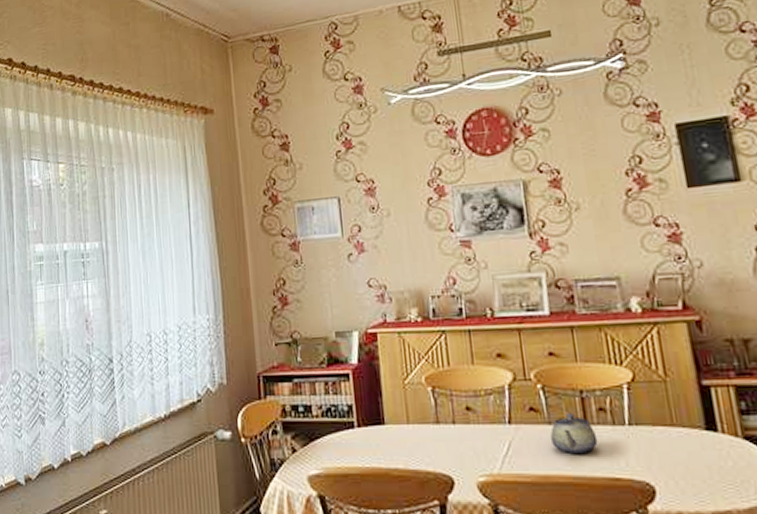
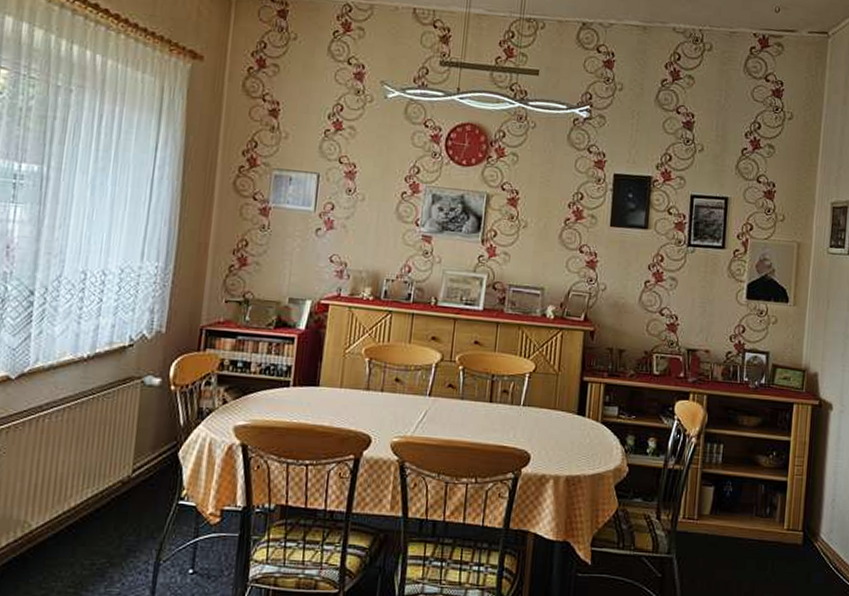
teapot: present [550,413,598,453] -> none [459,392,497,425]

